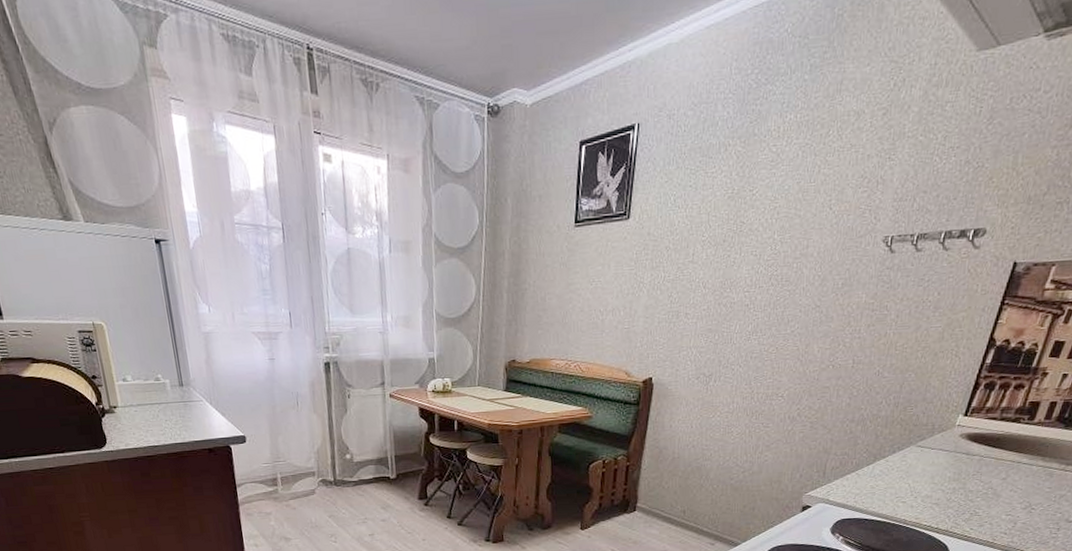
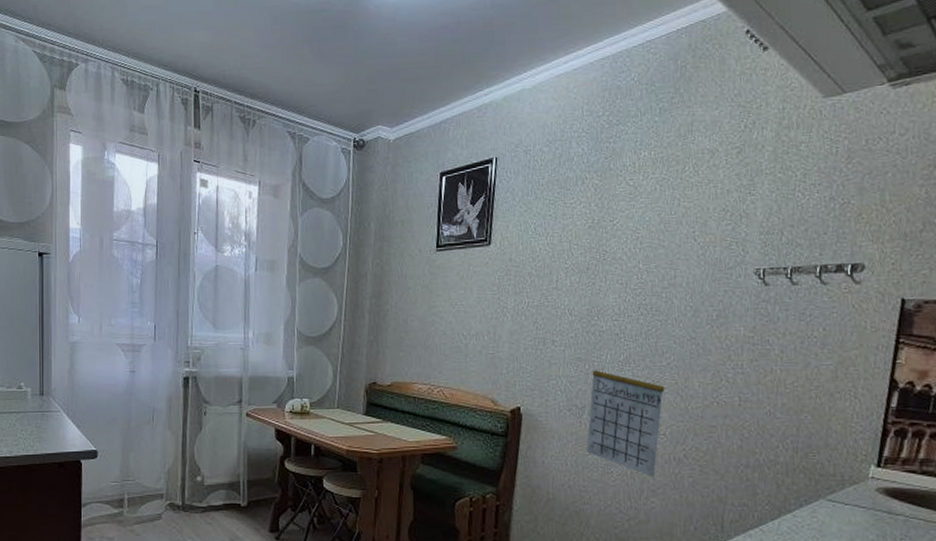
calendar: none [711,327,787,435] -> present [586,358,665,478]

